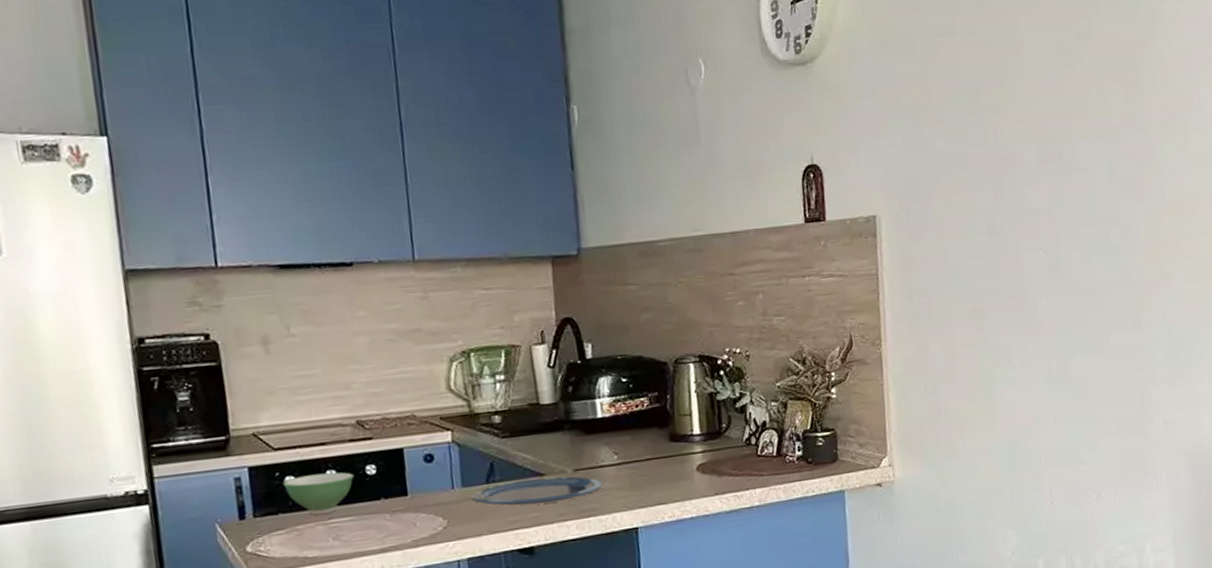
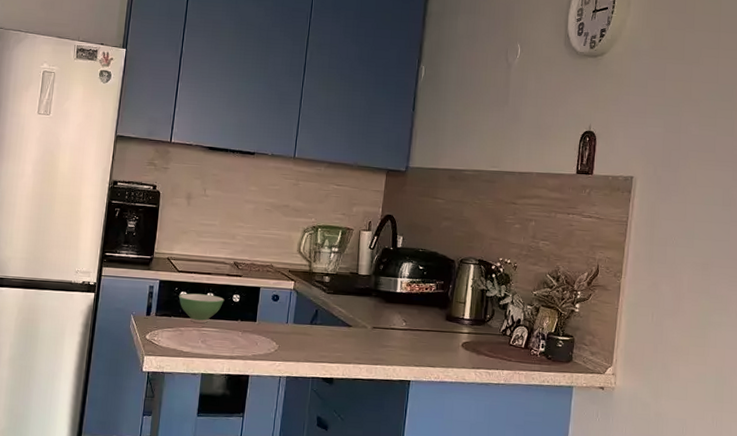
plate: present [471,476,603,506] -> none [298,326,391,349]

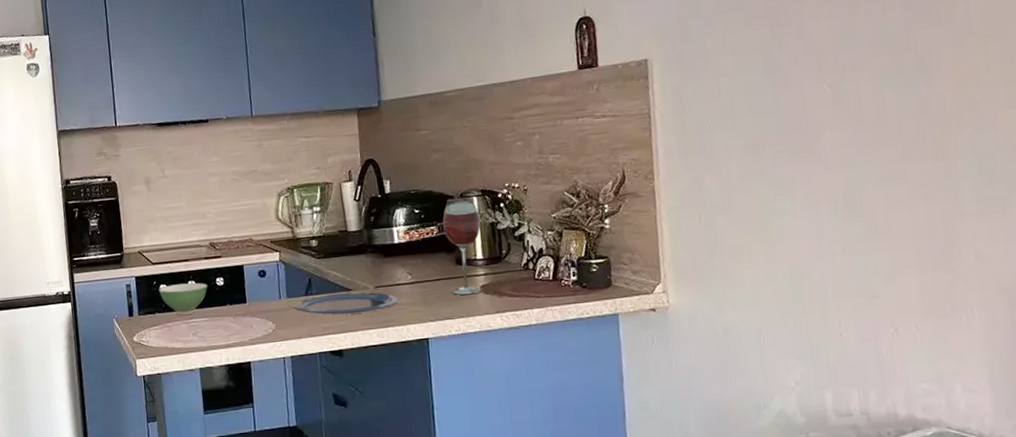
plate: none [298,326,391,349] -> present [294,292,399,316]
wineglass: none [437,263,473,349] -> present [442,197,482,296]

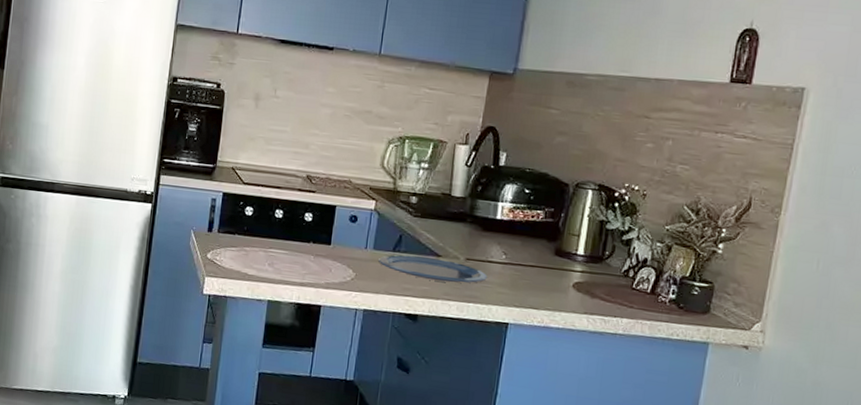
bowl: present [158,282,208,315] -> none [243,208,295,244]
wineglass: present [442,197,482,296] -> none [543,187,591,290]

